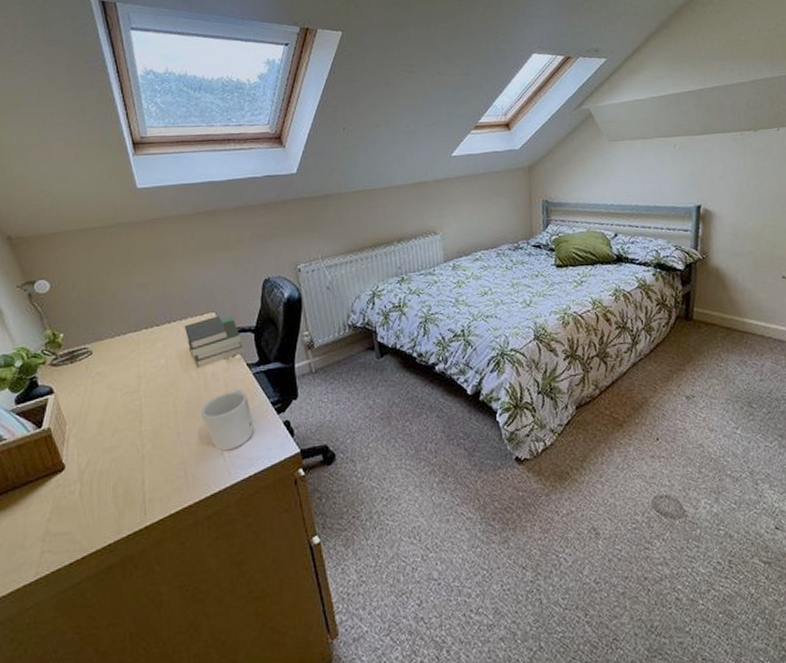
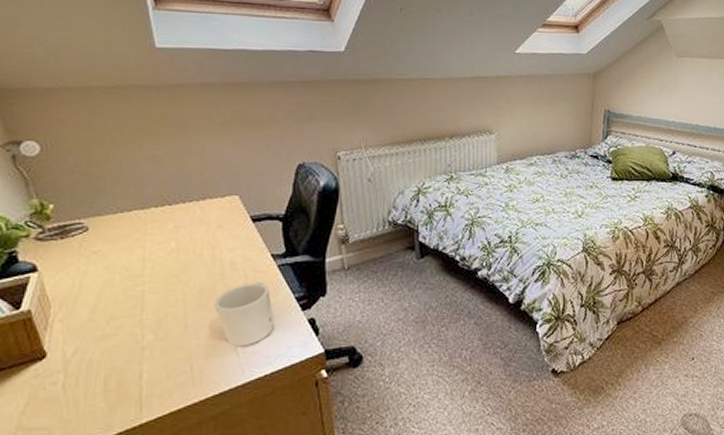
books: present [184,315,245,369] -> none [201,199,270,256]

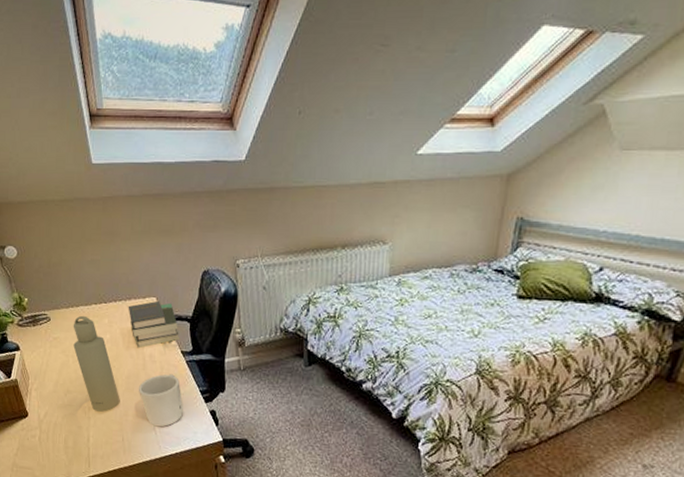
bottle: none [121,221,189,338] -> present [73,315,120,412]
books: none [201,199,270,256] -> present [128,300,180,349]

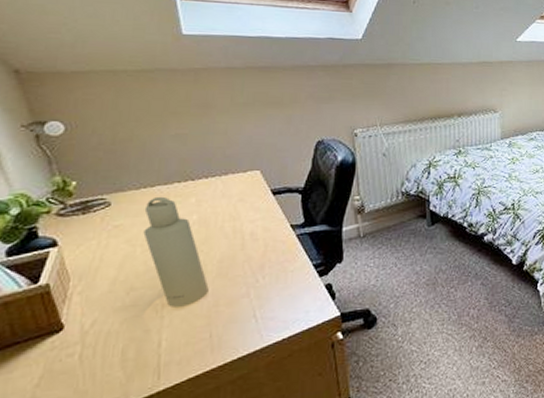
books: present [128,300,180,349] -> none [223,173,290,227]
mug: present [138,374,183,427] -> none [233,251,293,313]

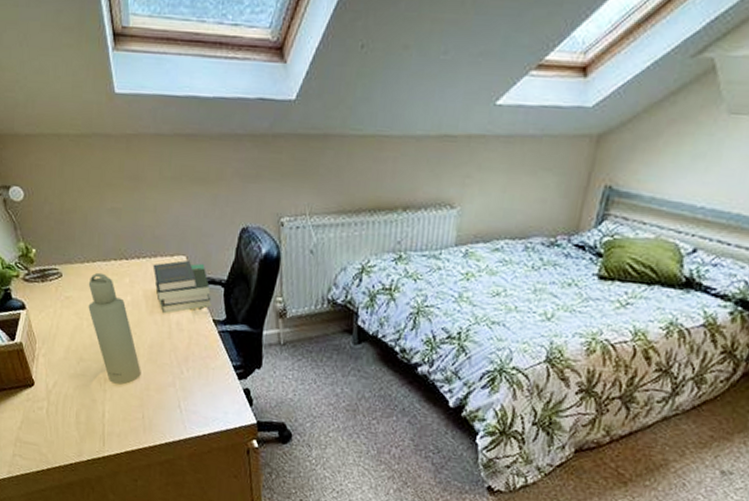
books: none [223,173,290,227] -> present [152,260,213,314]

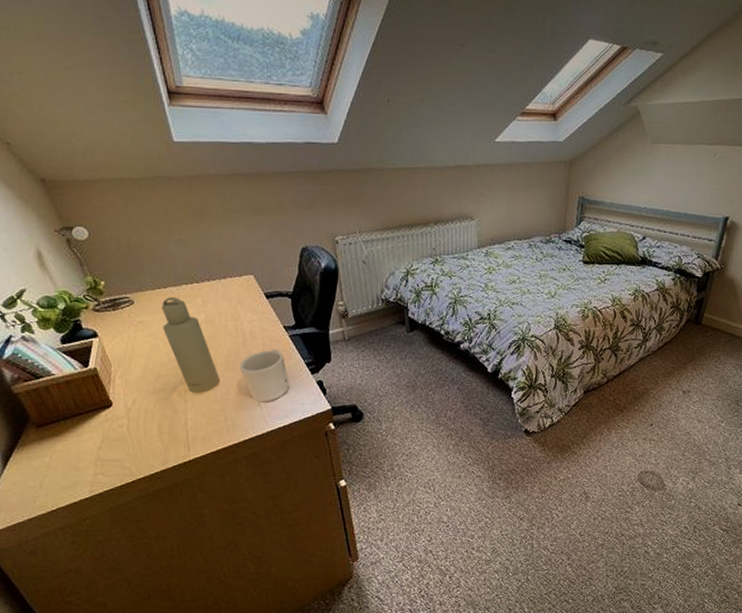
books: present [152,260,213,314] -> none [223,278,282,327]
mug: none [162,345,214,405] -> present [239,349,289,402]

